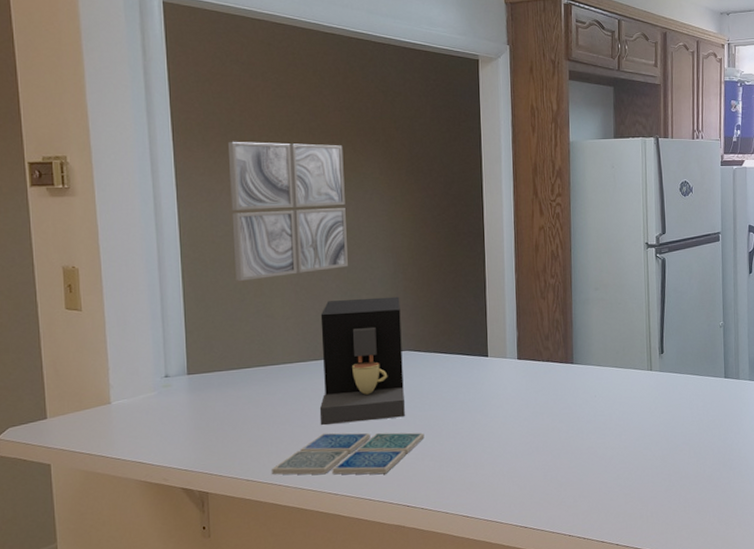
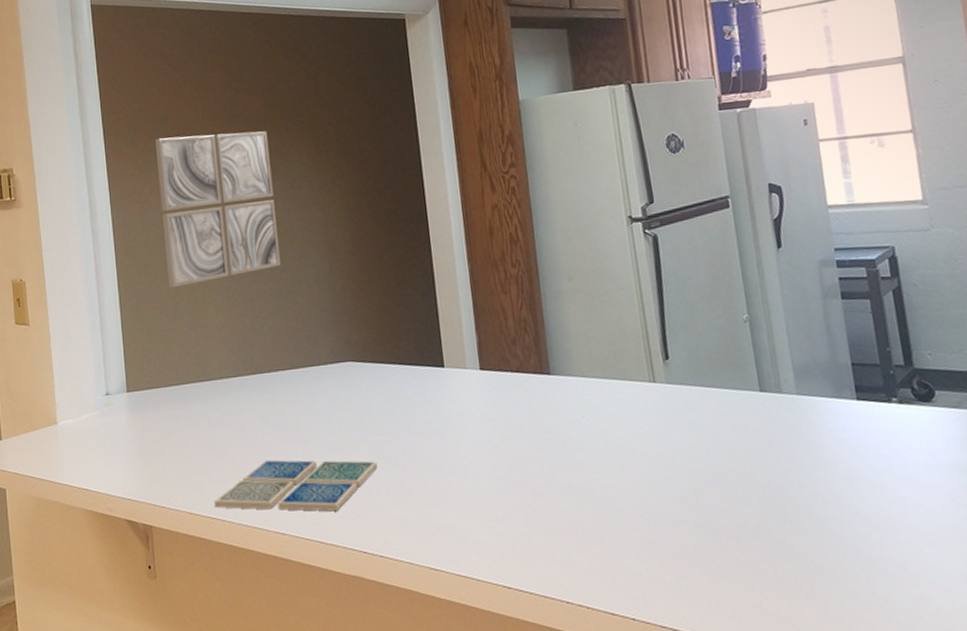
coffee maker: present [319,296,405,426] -> none [255,297,354,451]

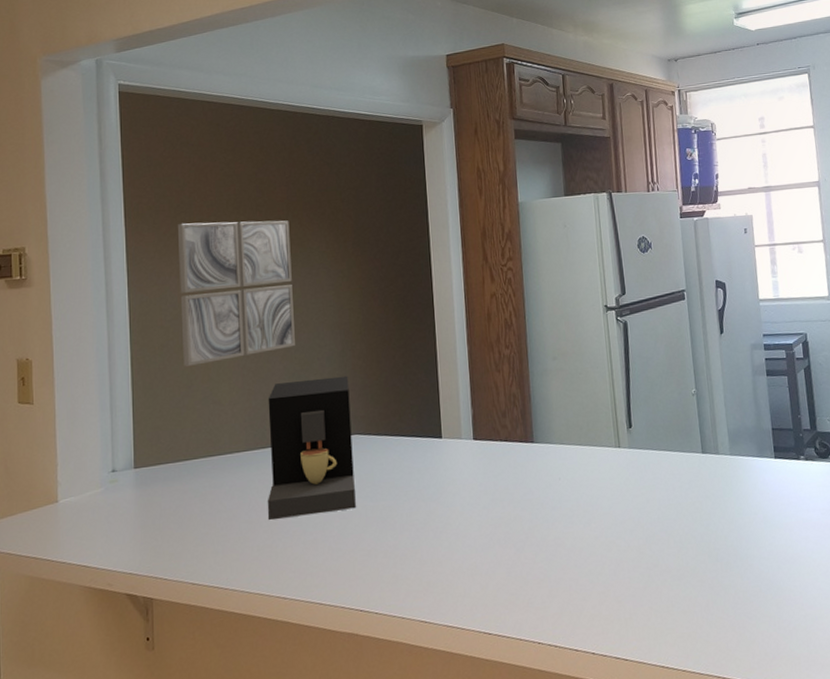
drink coaster: present [214,459,378,512] -> none [218,525,377,578]
coffee maker: none [255,297,354,451] -> present [267,375,356,521]

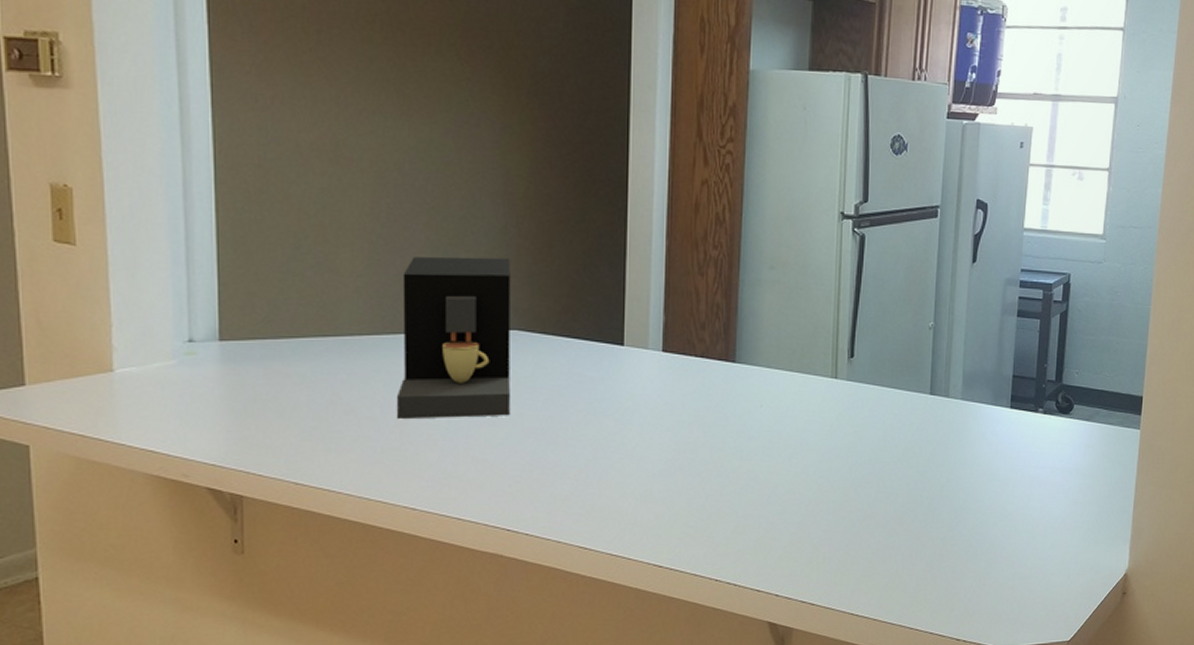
wall art: present [177,220,295,366] -> none [284,32,443,222]

